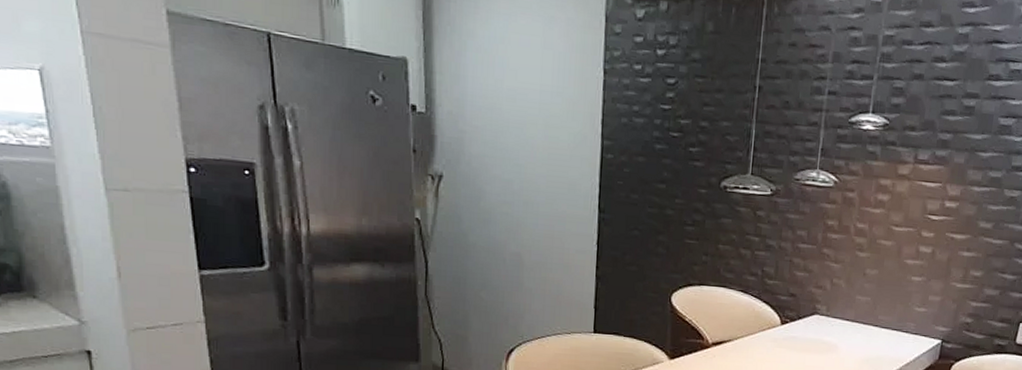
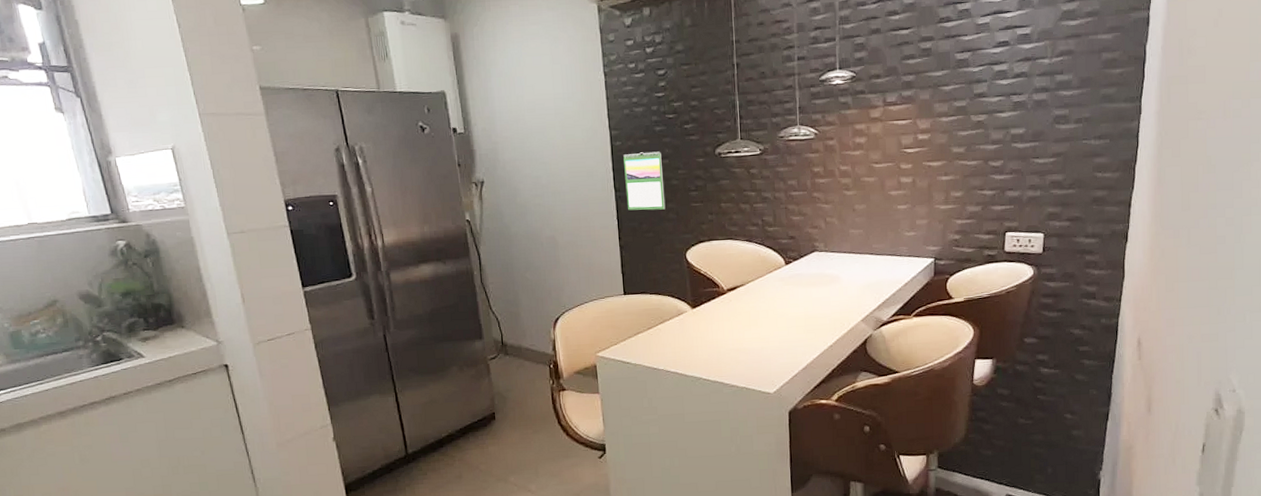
calendar: none [611,170,658,242] -> present [623,151,666,211]

